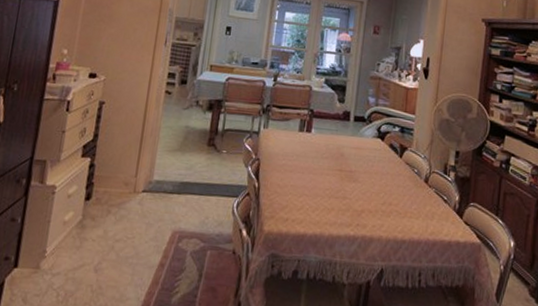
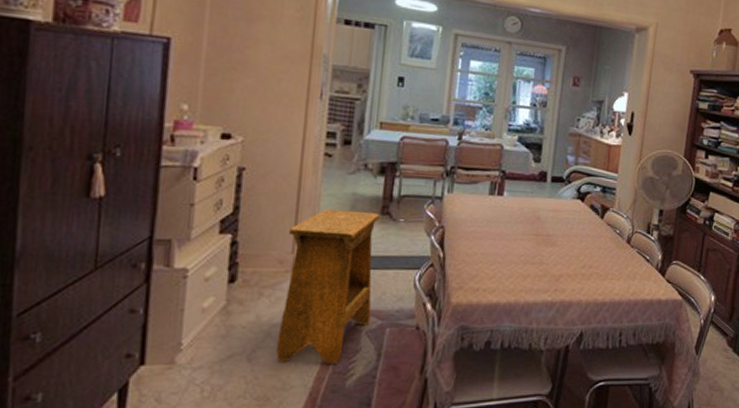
stool: none [117,139,206,281] -> present [276,209,380,364]

